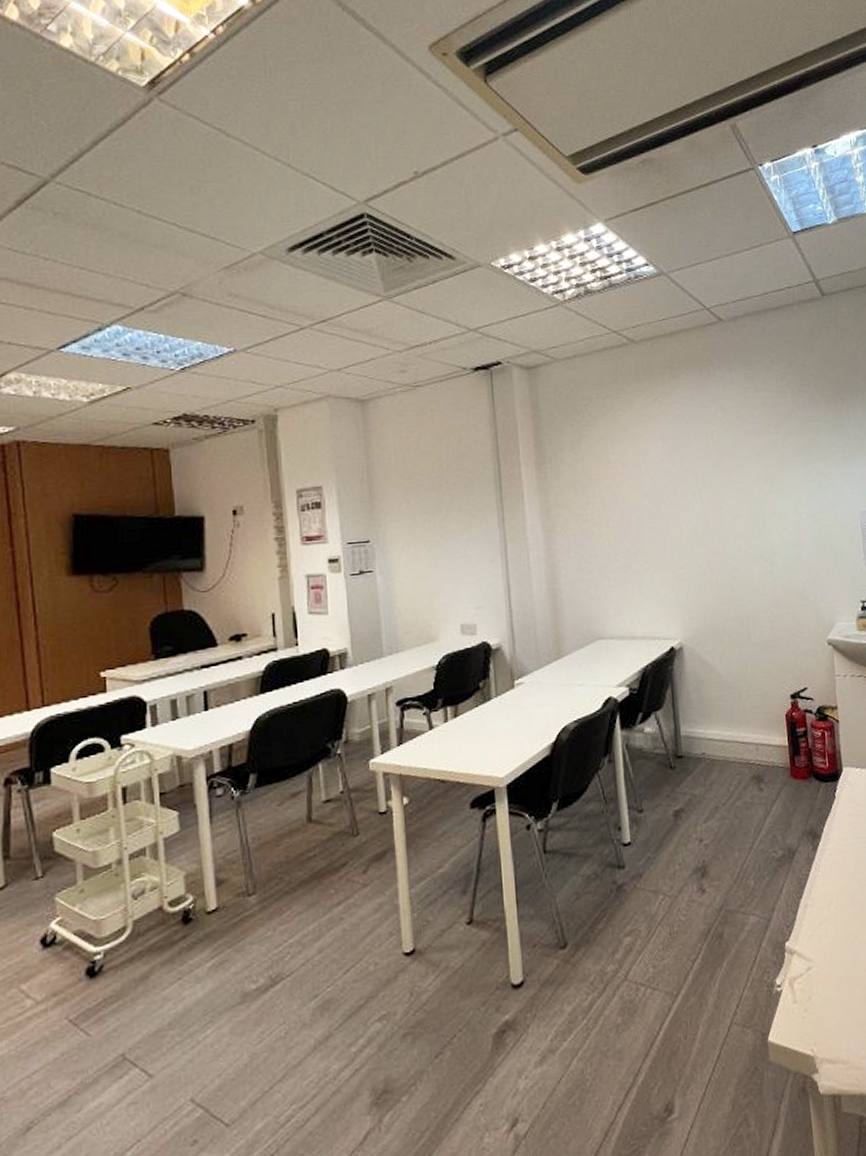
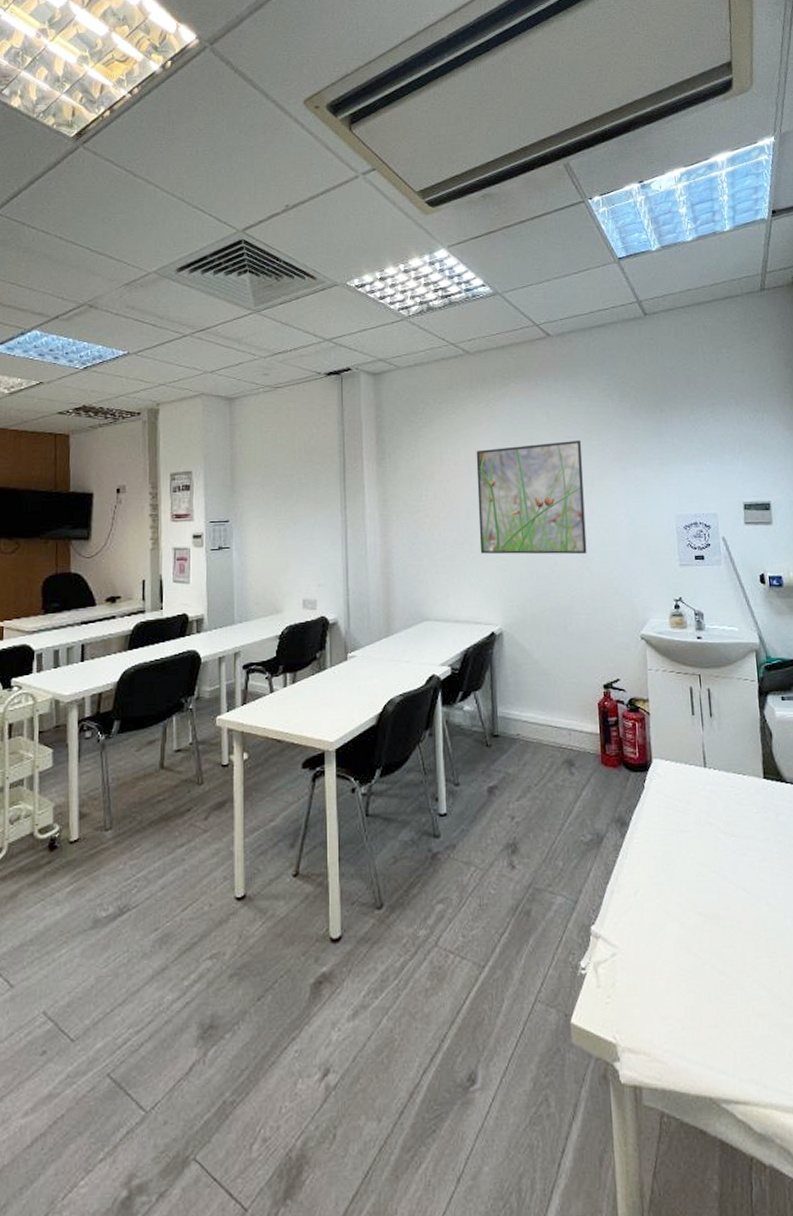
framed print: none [646,434,769,563] -> present [476,439,587,555]

